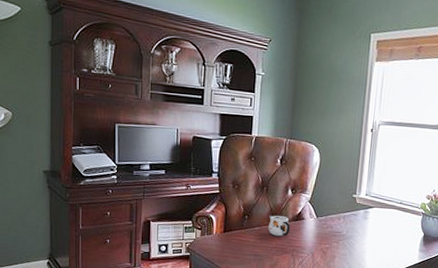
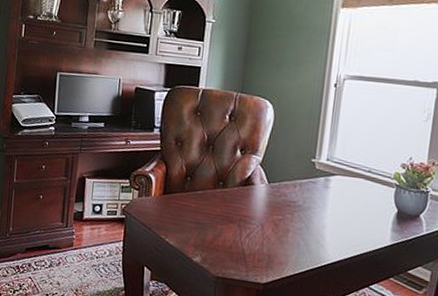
mug: present [268,214,290,236] -> none [212,177,238,203]

